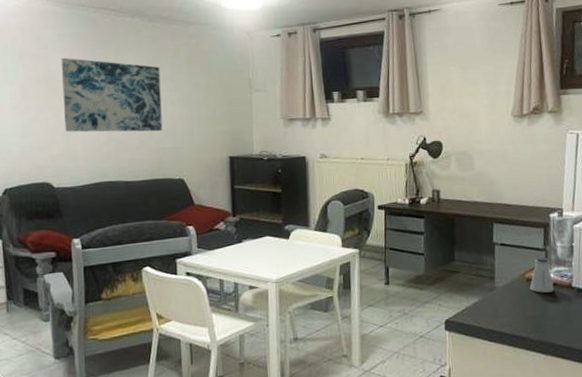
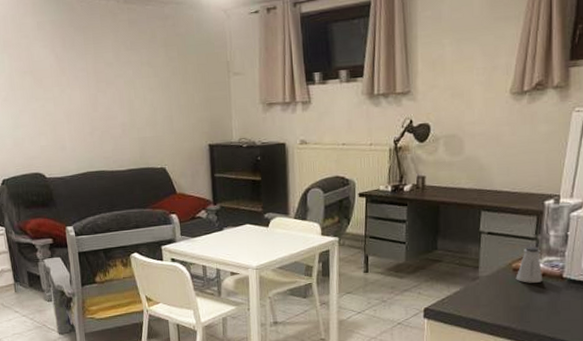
wall art: present [61,57,162,132] -> none [42,46,143,123]

